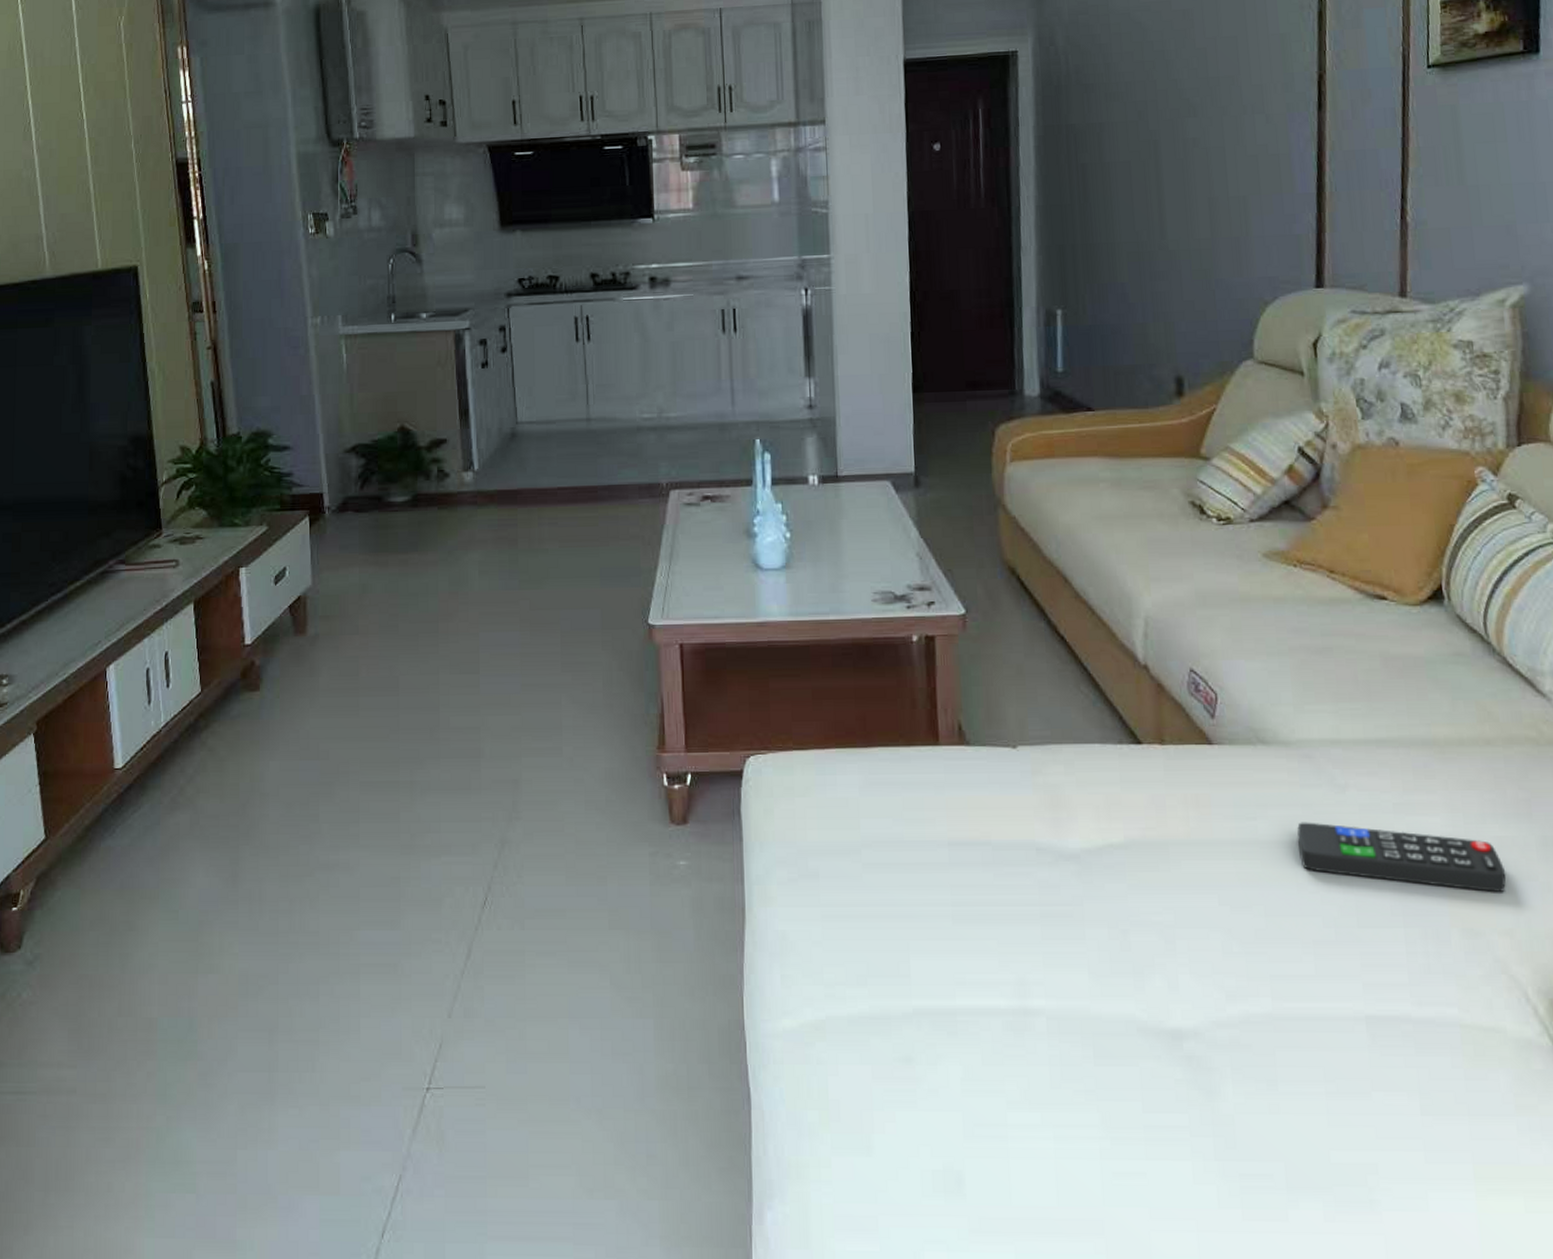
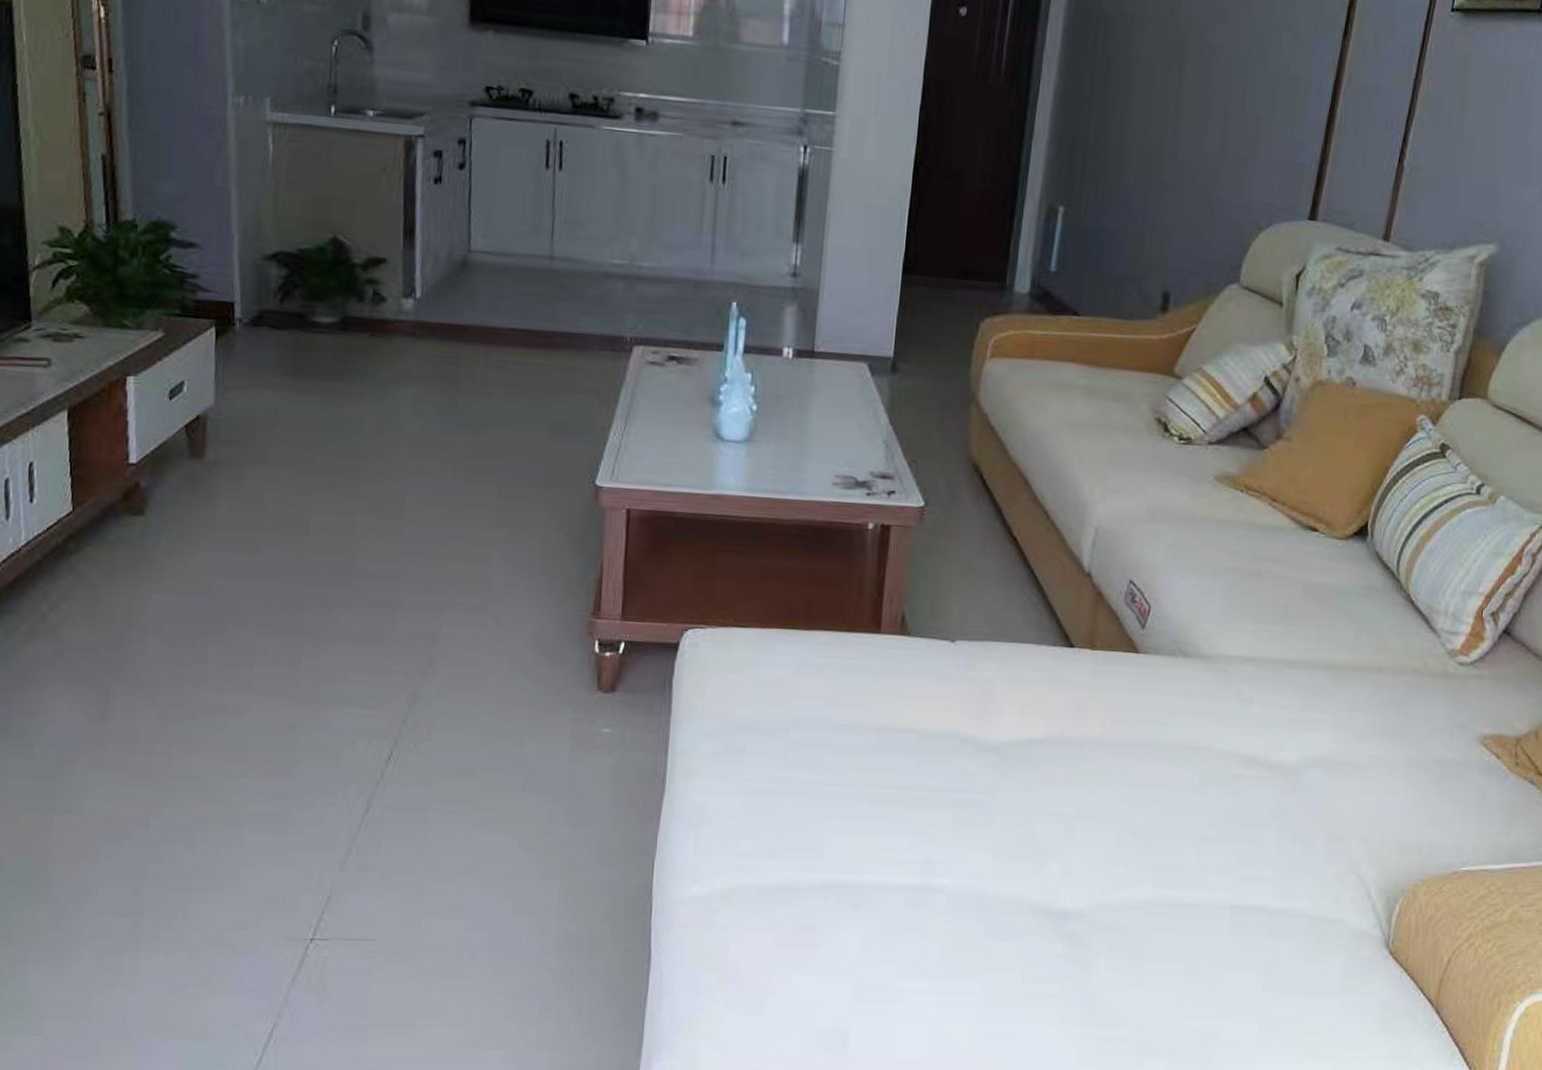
remote control: present [1297,822,1507,892] -> none [1199,730,1373,803]

